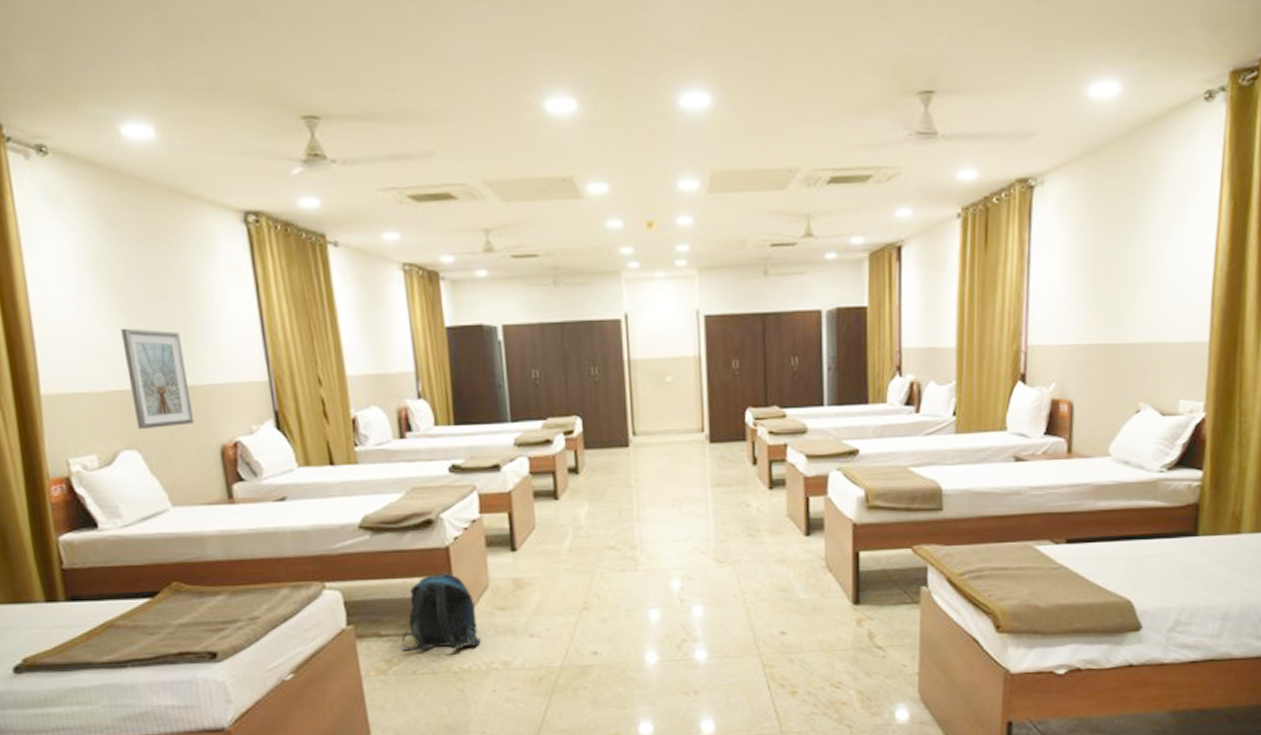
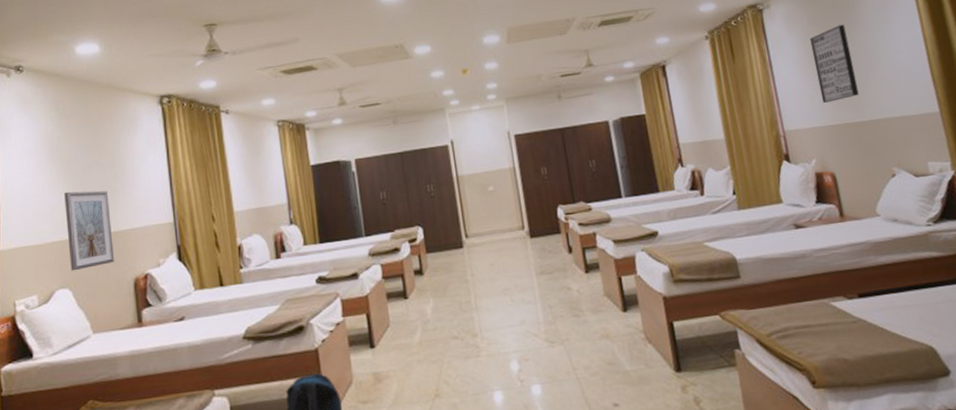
wall art: none [1079,218,1128,317] -> present [810,24,859,104]

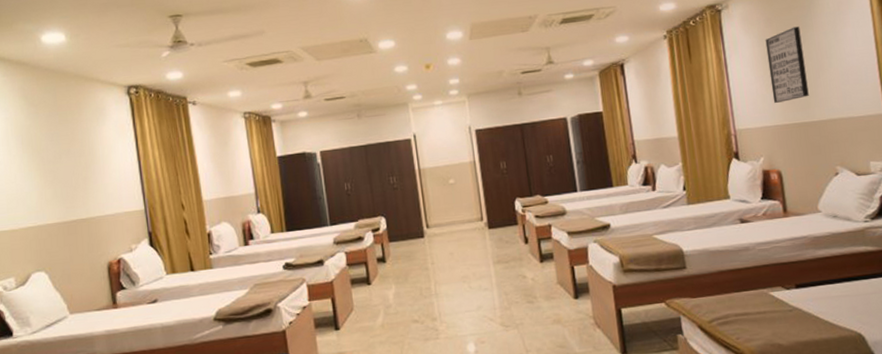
picture frame: present [64,190,115,271] -> none [36,178,89,255]

